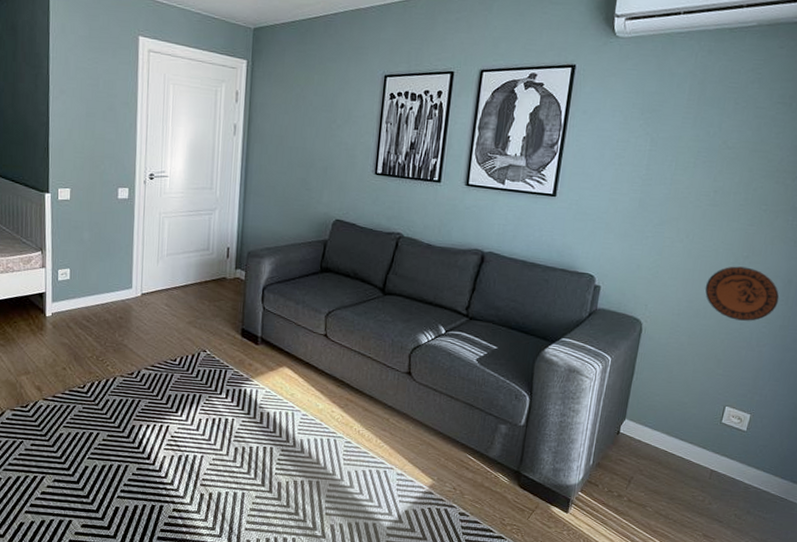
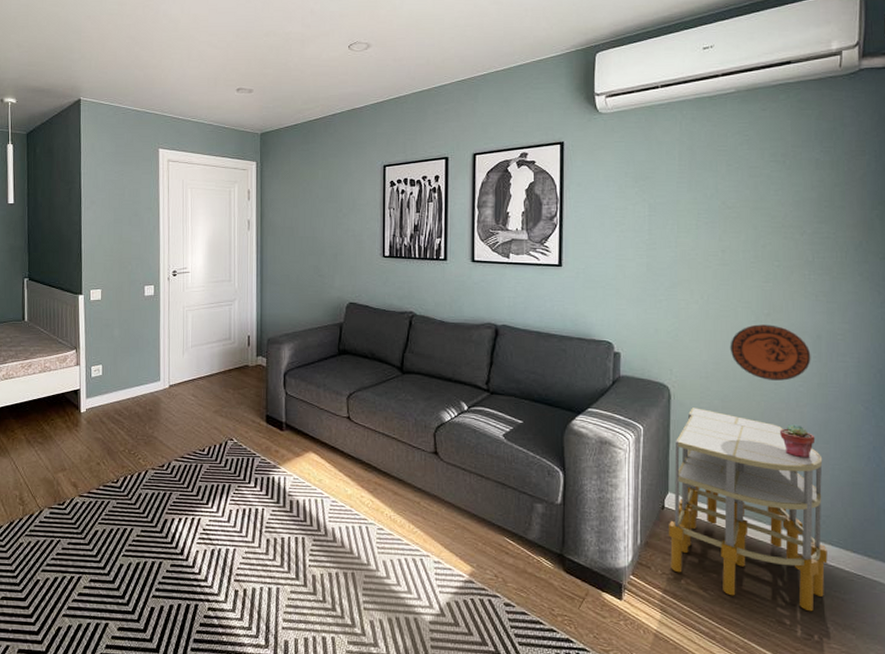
shelving unit: none [616,342,771,528] -> present [669,407,828,612]
potted succulent: none [736,362,768,394] -> present [779,424,816,458]

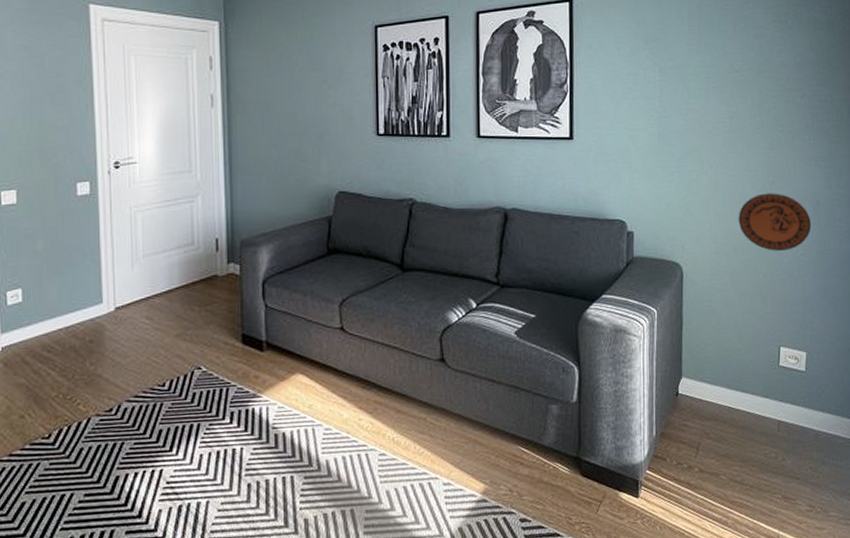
shelving unit: present [669,407,828,612] -> none [683,285,827,483]
potted succulent: present [779,424,816,458] -> none [783,294,816,329]

